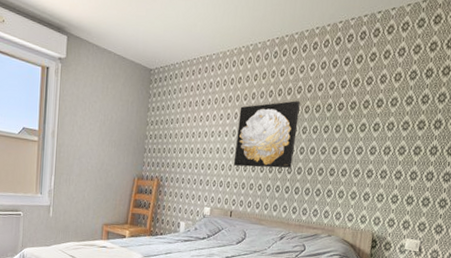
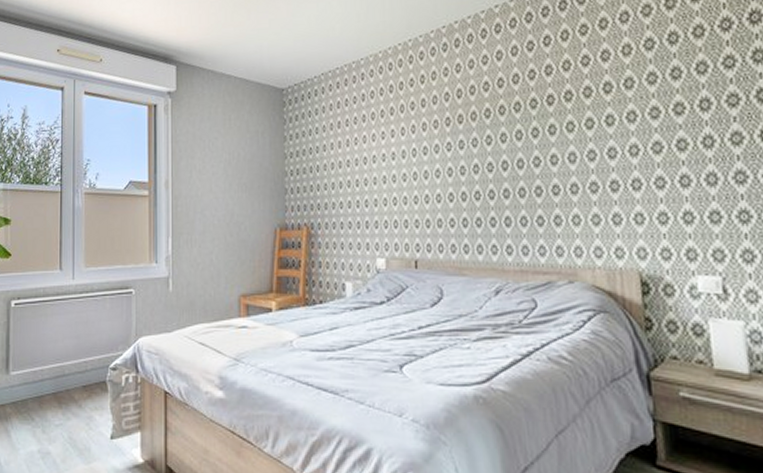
wall art: present [233,101,300,169] -> none [407,101,494,197]

